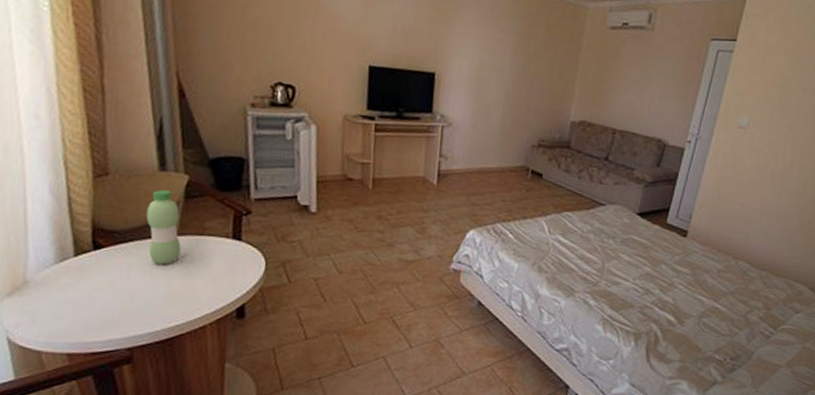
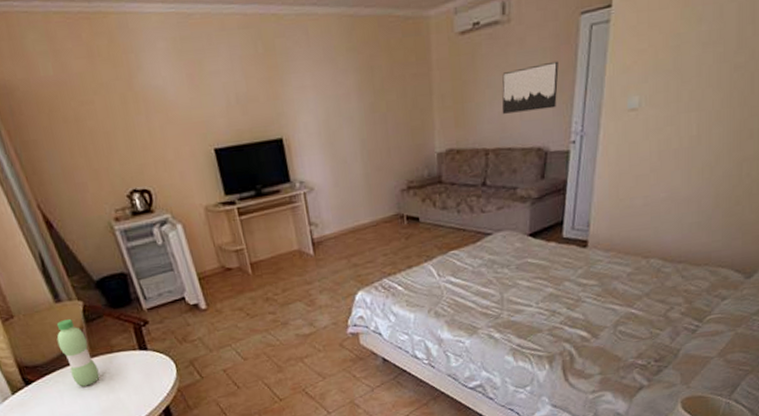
wall art: none [633,69,687,110] -> present [502,61,559,114]

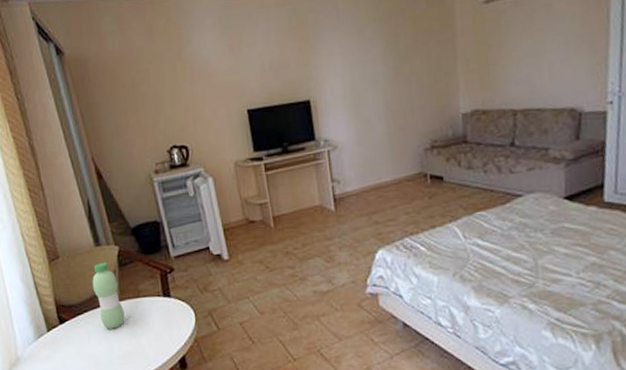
wall art: present [502,61,559,114] -> none [529,24,590,76]

